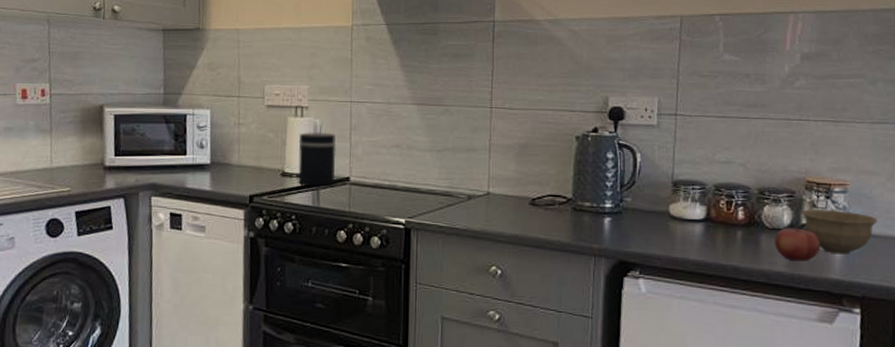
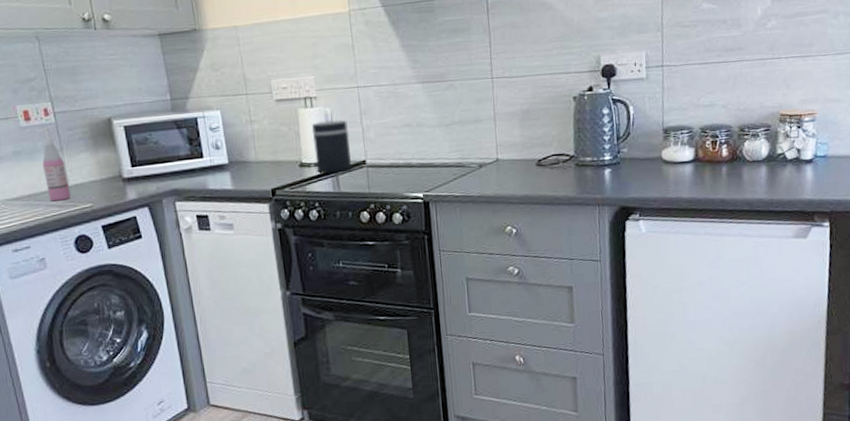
soap dispenser: none [29,107,52,181] -> present [35,127,71,202]
fruit: present [775,225,821,261] -> none [755,155,795,188]
bowl: present [802,209,878,255] -> none [777,137,842,177]

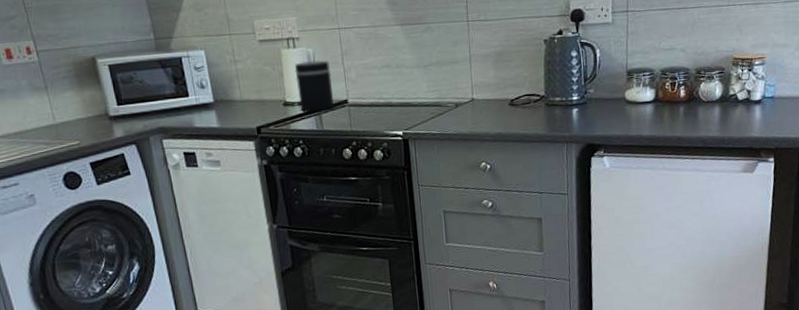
soap dispenser: present [35,127,71,202] -> none [18,65,58,139]

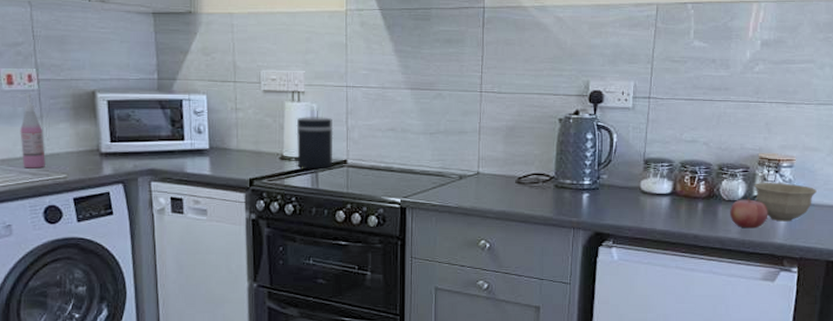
soap dispenser: none [18,65,58,139] -> present [17,93,46,169]
fruit: none [709,96,745,126] -> present [730,197,768,229]
bowl: none [730,80,788,117] -> present [754,183,817,222]

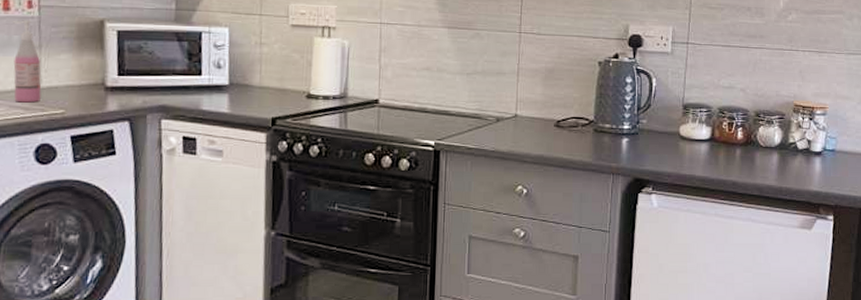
cylinder: present [296,117,334,170] -> none [325,53,365,109]
fruit: present [730,197,768,229] -> none [767,144,804,176]
bowl: present [754,183,817,222] -> none [790,130,849,169]

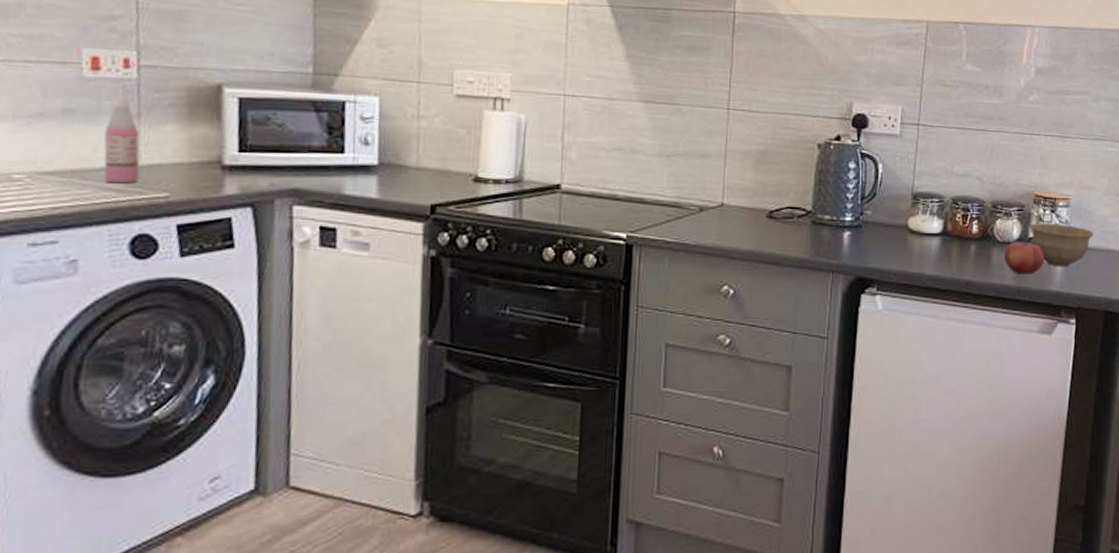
fruit: none [767,144,804,176] -> present [1005,239,1045,275]
bowl: none [790,130,849,169] -> present [1030,223,1094,267]

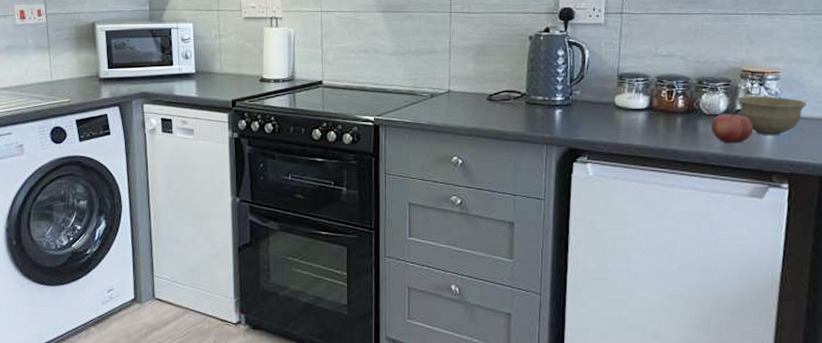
soap dispenser: present [103,82,140,184] -> none [28,26,52,94]

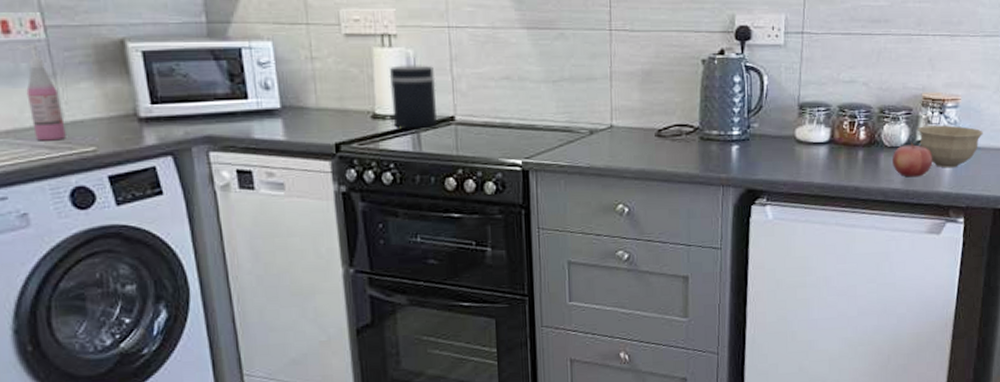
soap dispenser: none [28,26,52,94] -> present [17,44,66,141]
cylinder: none [274,41,309,91] -> present [389,65,437,130]

